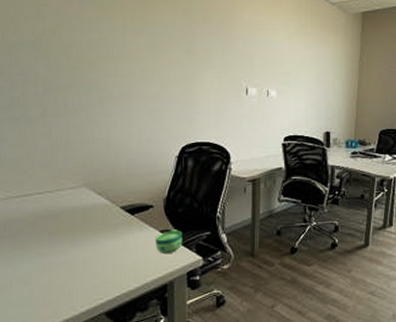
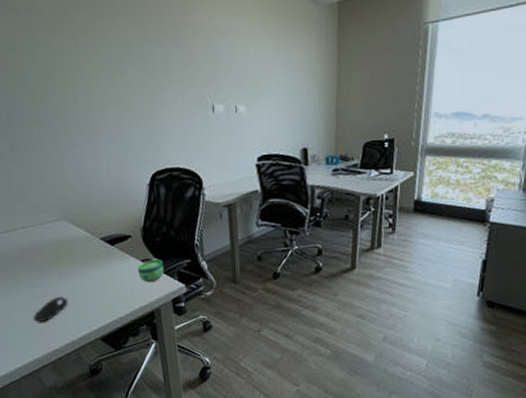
computer mouse: none [33,266,75,294] -> present [33,296,68,322]

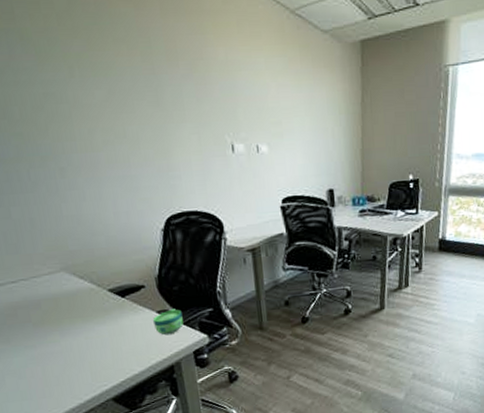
computer mouse: present [33,296,68,322] -> none [29,356,72,387]

